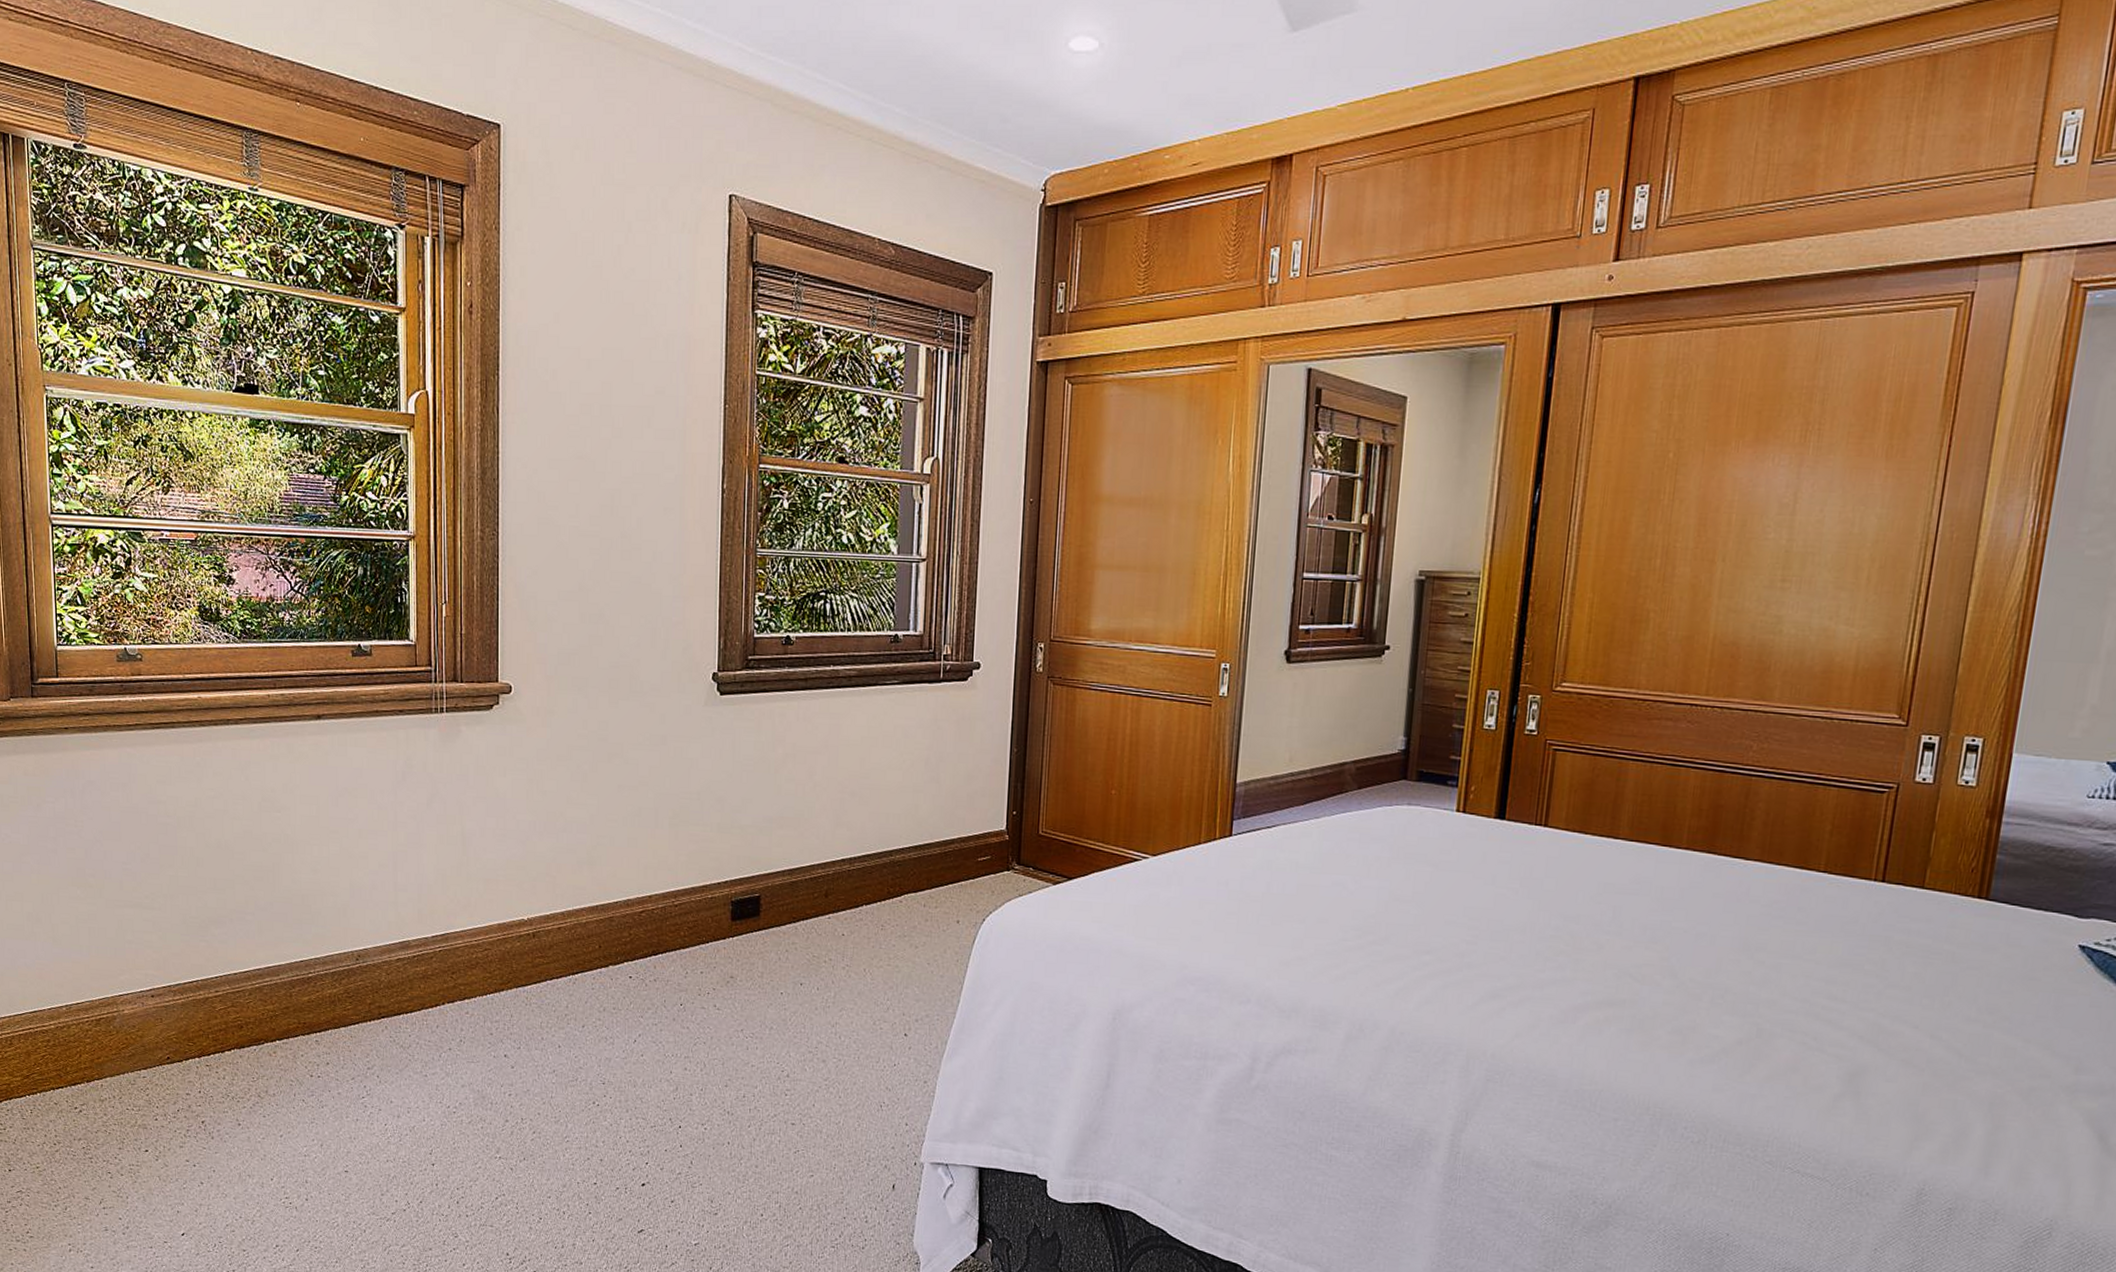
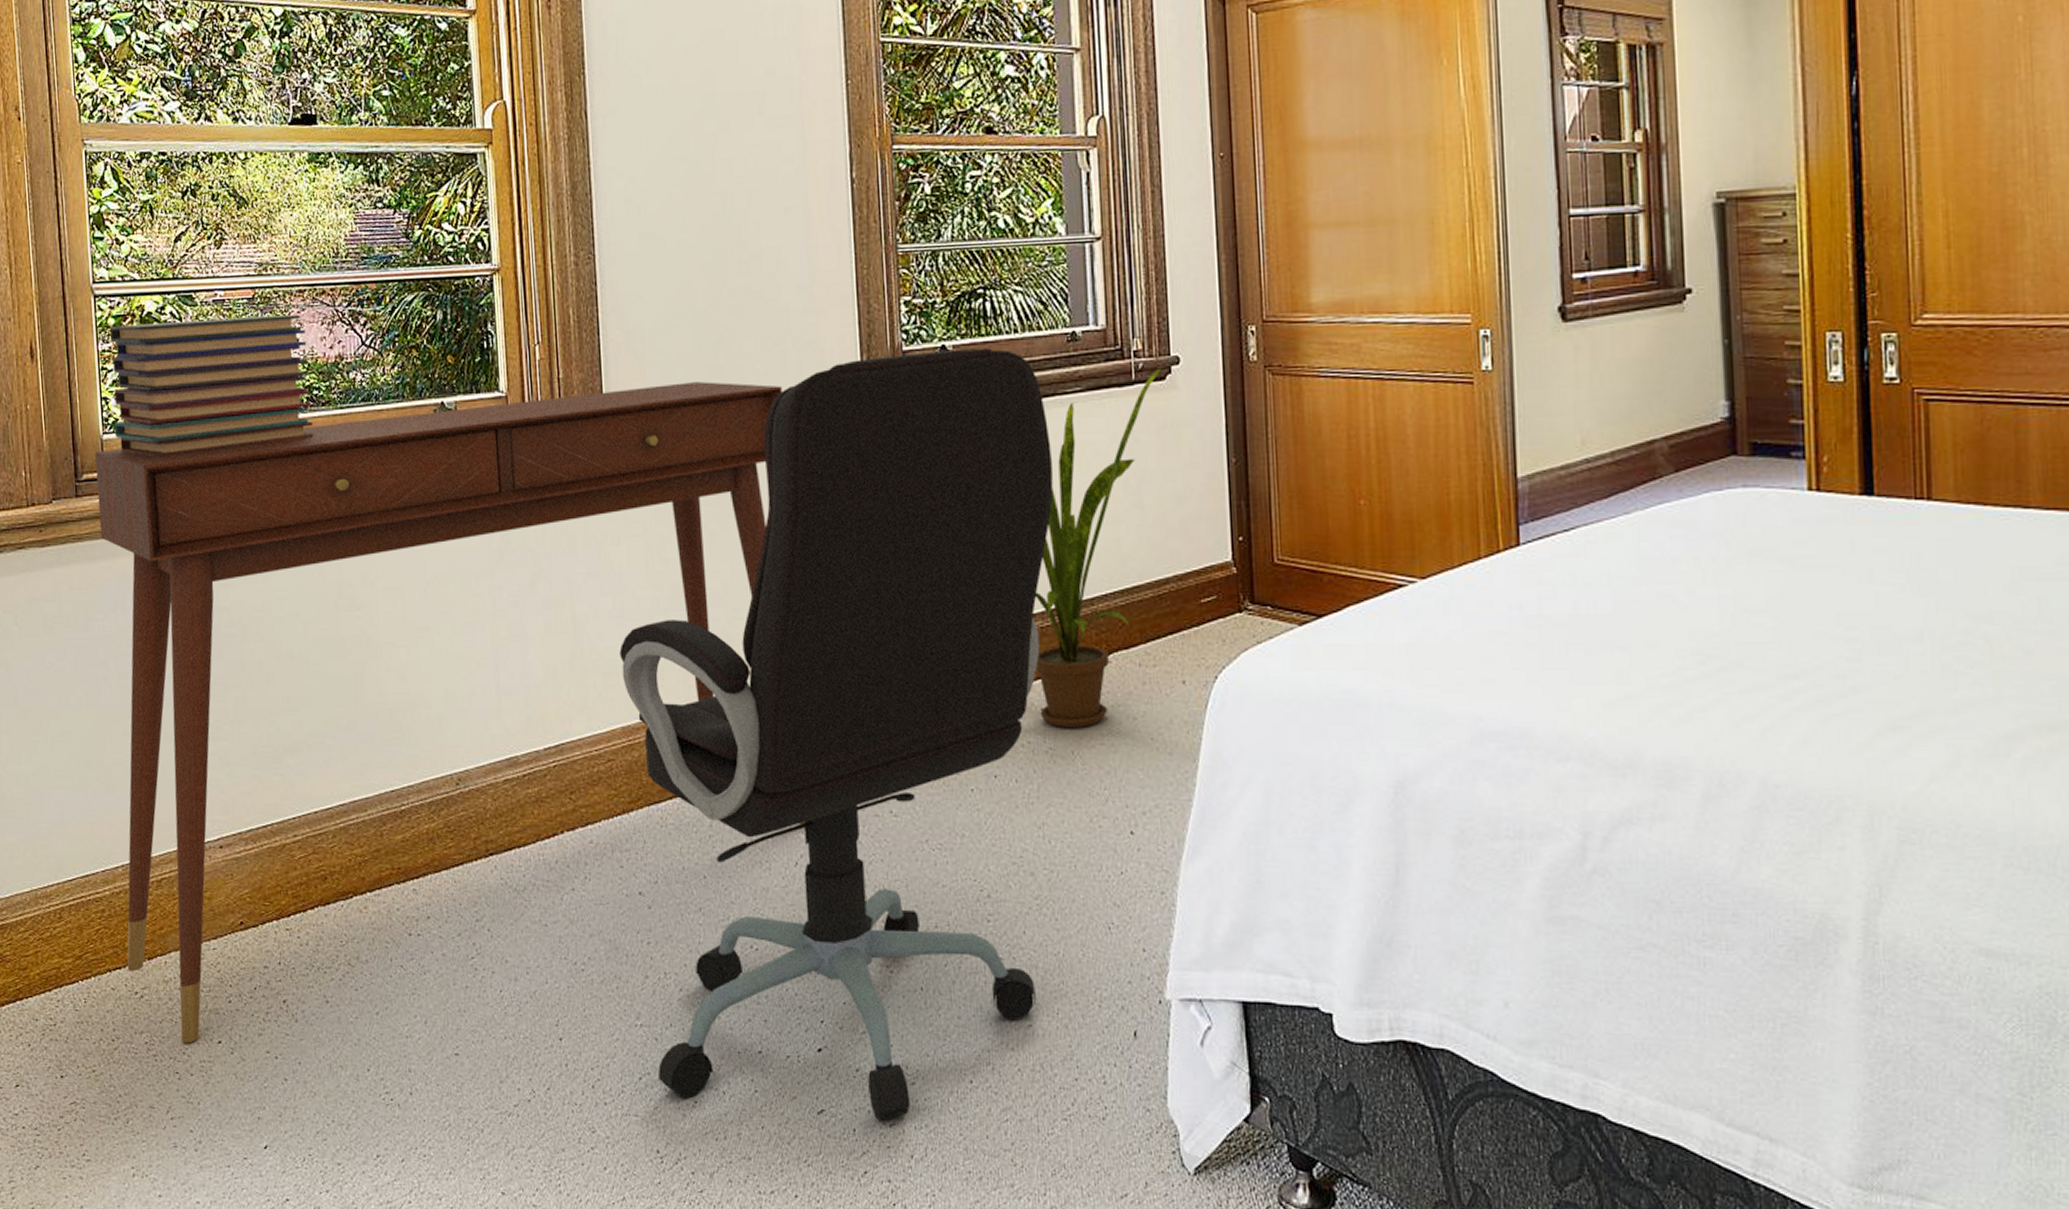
desk: none [50,647,651,1151] -> present [95,381,804,1044]
book stack: none [65,552,246,670] -> present [109,314,314,458]
office chair: none [500,640,869,1240] -> present [619,348,1053,1121]
house plant: none [841,671,966,951] -> present [1035,368,1163,727]

